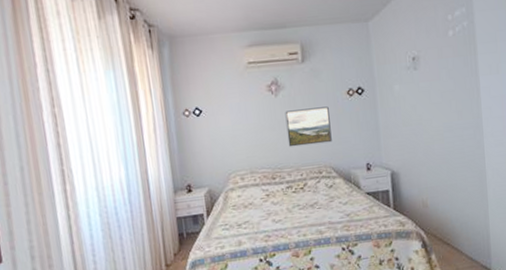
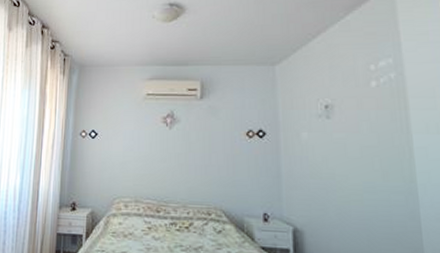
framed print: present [285,106,332,147] -> none [177,144,225,184]

